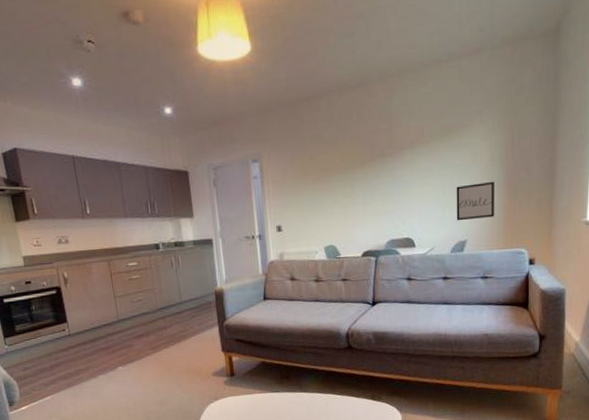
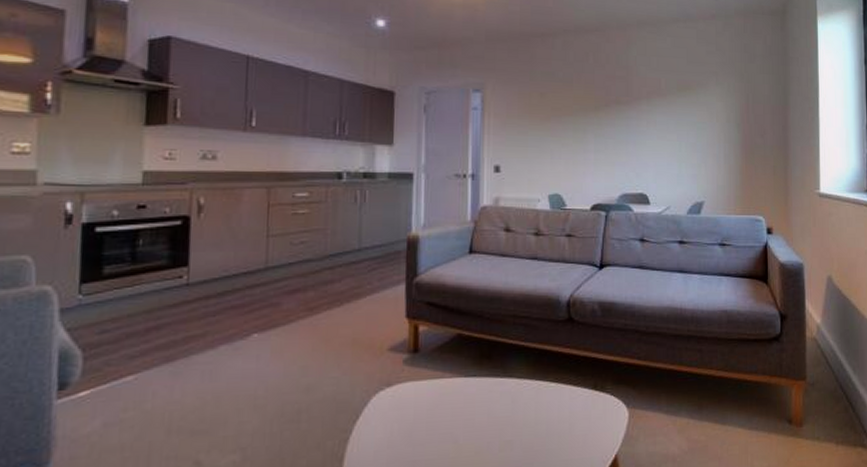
wall art: present [456,181,495,221] -> none [693,142,732,181]

